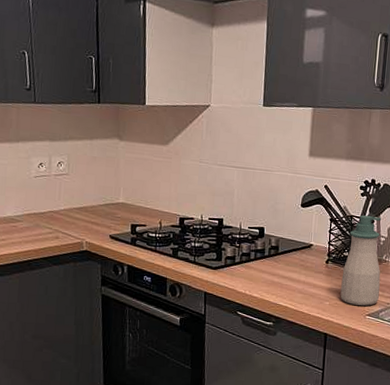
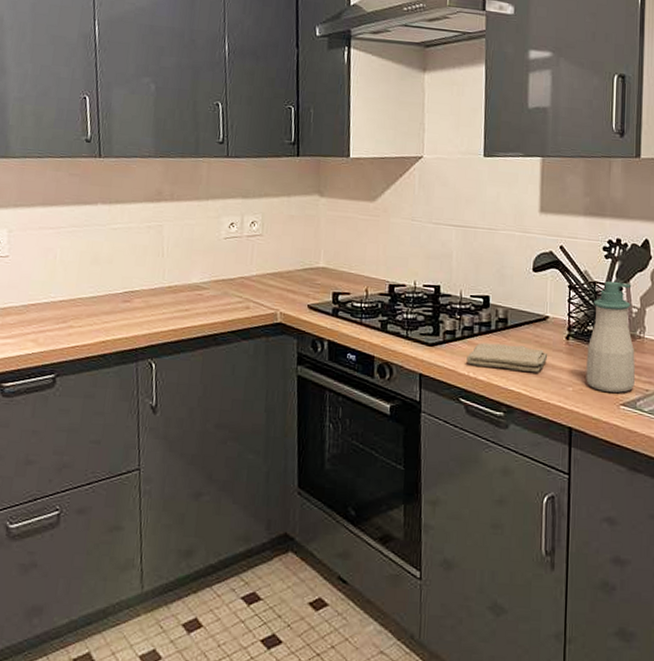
washcloth: none [244,266,311,291] -> present [466,343,548,373]

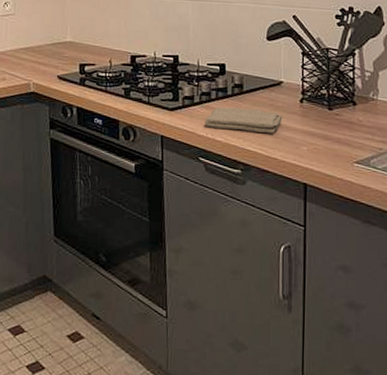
soap bottle: present [586,281,635,393] -> none [320,47,368,152]

